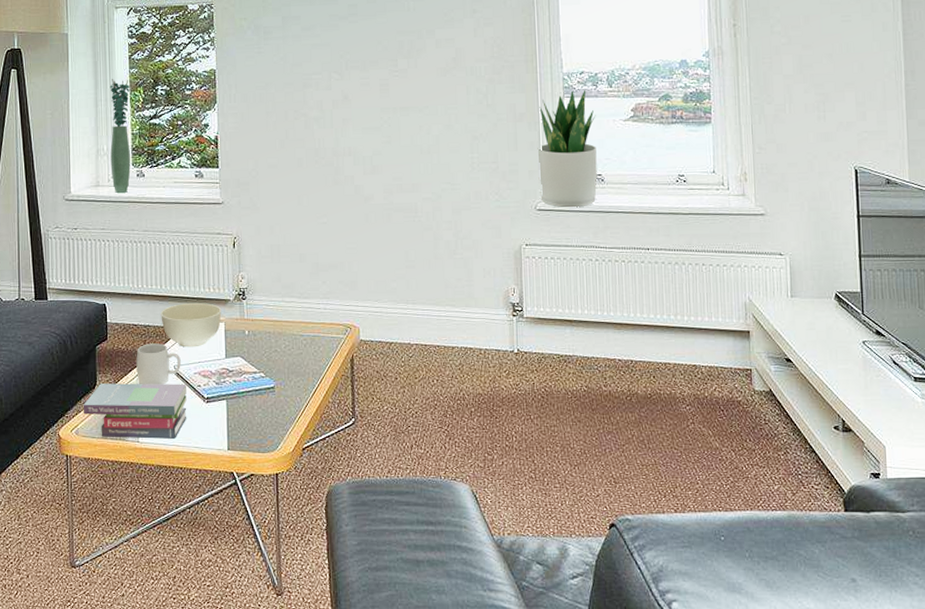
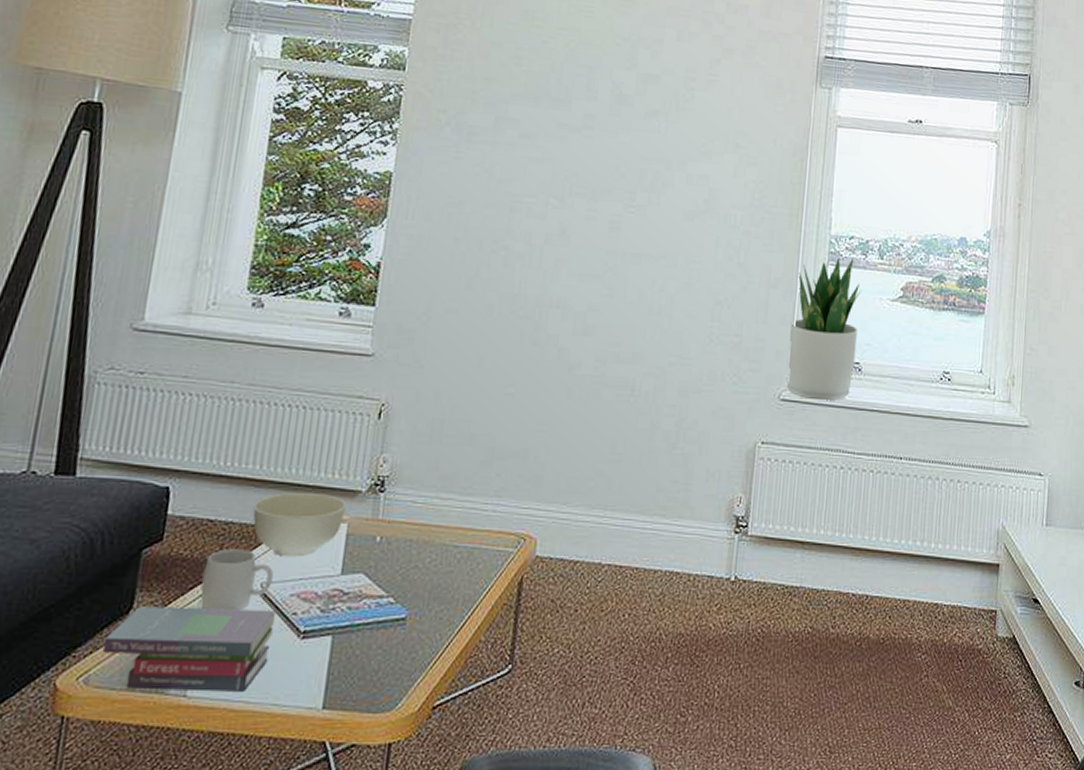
vase: present [110,79,131,193] -> none [212,165,264,327]

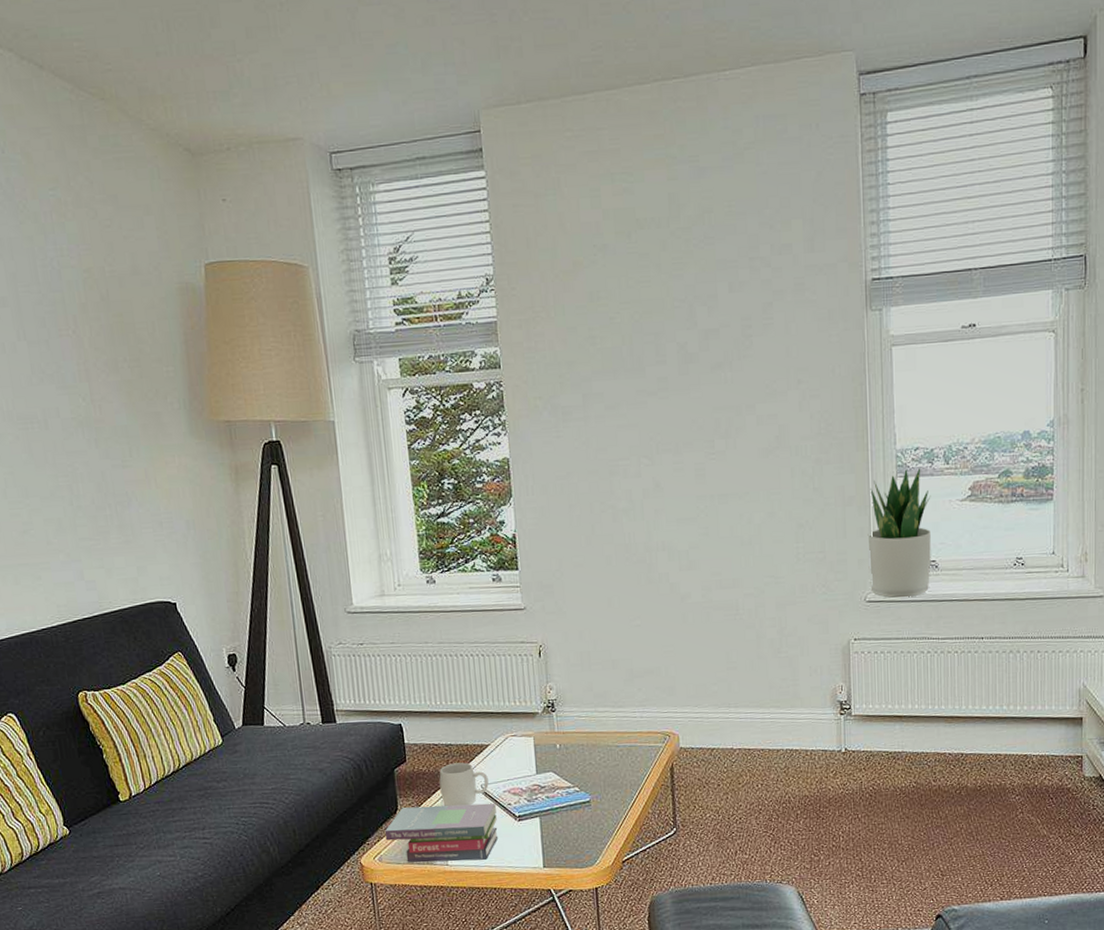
bowl: present [252,492,347,557] -> none [463,717,530,765]

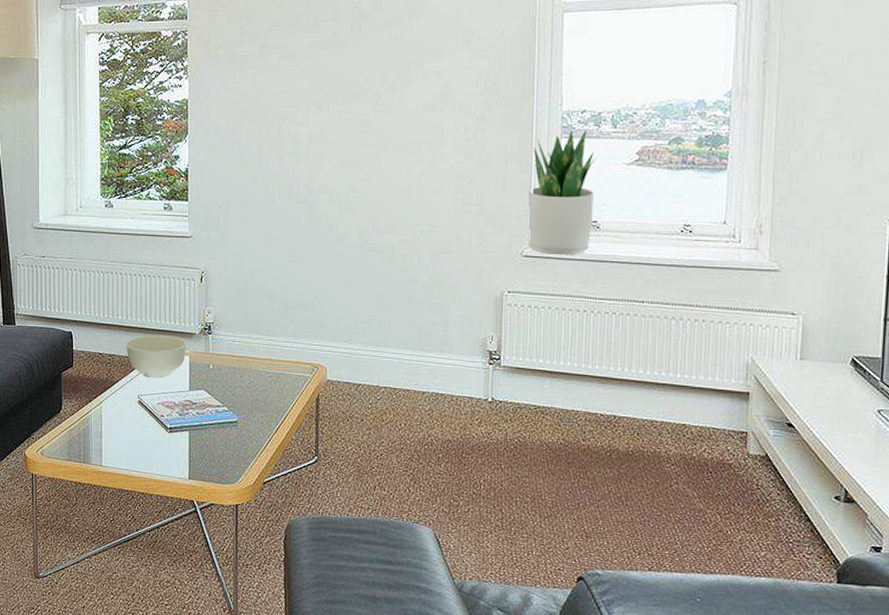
books: present [384,803,499,862] -> none [48,408,150,465]
mug: present [439,762,489,807] -> none [101,372,145,413]
bowl: none [463,717,530,765] -> present [126,334,187,379]

